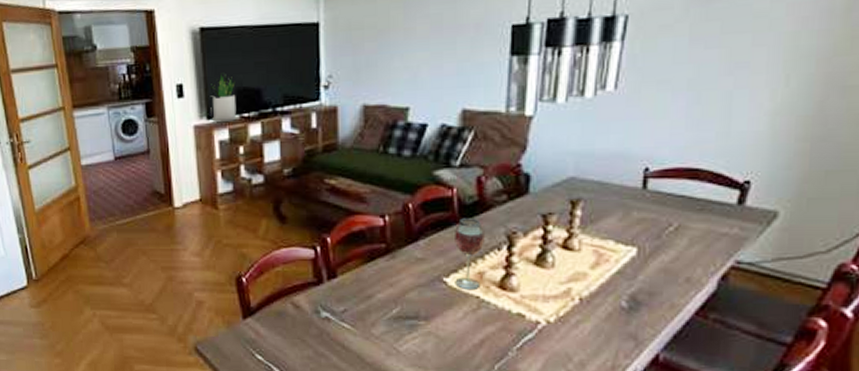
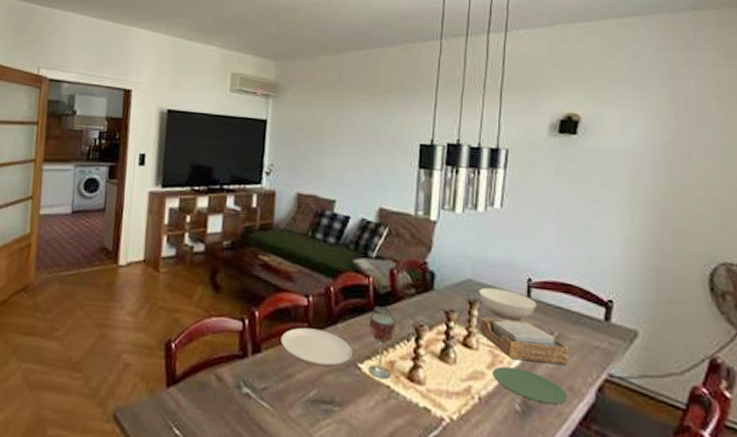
planter: present [210,73,237,123] -> none [166,149,191,193]
plate: none [357,248,437,284] -> present [280,327,353,367]
napkin holder: none [582,215,690,257] -> present [479,318,569,365]
bowl: none [583,183,654,216] -> present [479,287,537,321]
plate: none [597,265,684,299] -> present [493,366,568,405]

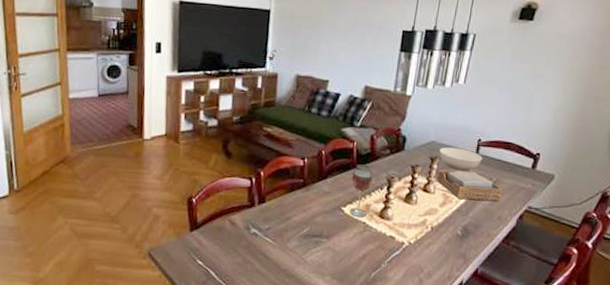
plate: present [280,327,353,367] -> none [281,182,338,211]
plate: present [493,366,568,405] -> none [444,204,496,230]

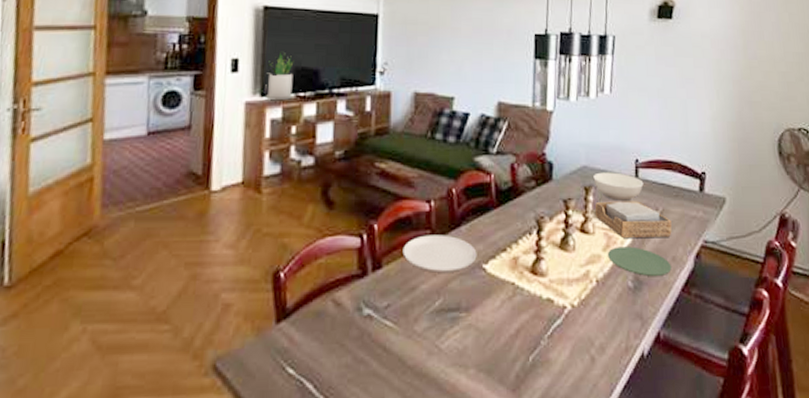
planter: none [181,38,203,77] -> present [265,51,294,101]
plate: none [281,182,338,211] -> present [402,234,477,273]
wineglass: present [349,164,373,217] -> none [493,203,518,276]
plate: none [444,204,496,230] -> present [608,246,672,277]

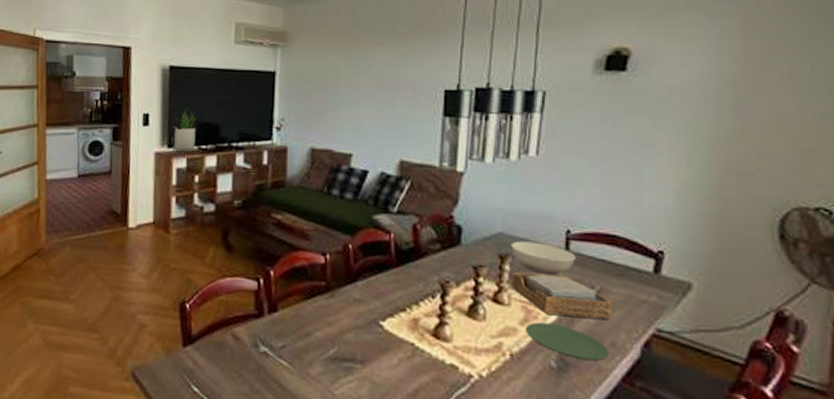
plate: present [402,234,477,273] -> none [297,286,374,325]

